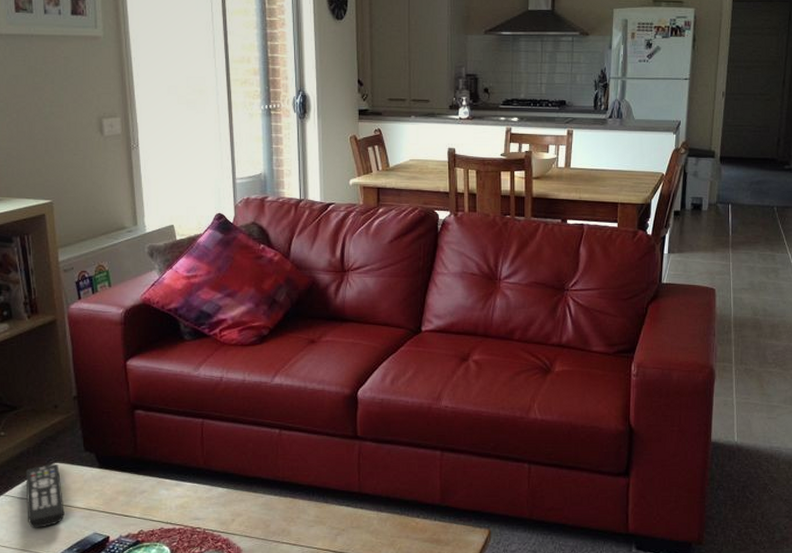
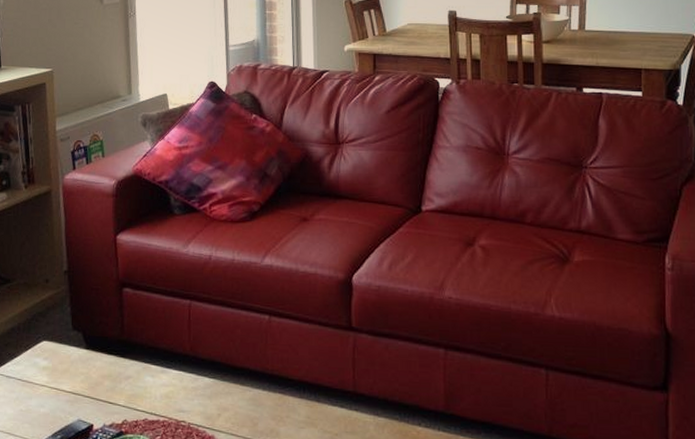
remote control: present [25,463,65,528] -> none [14,341,51,411]

